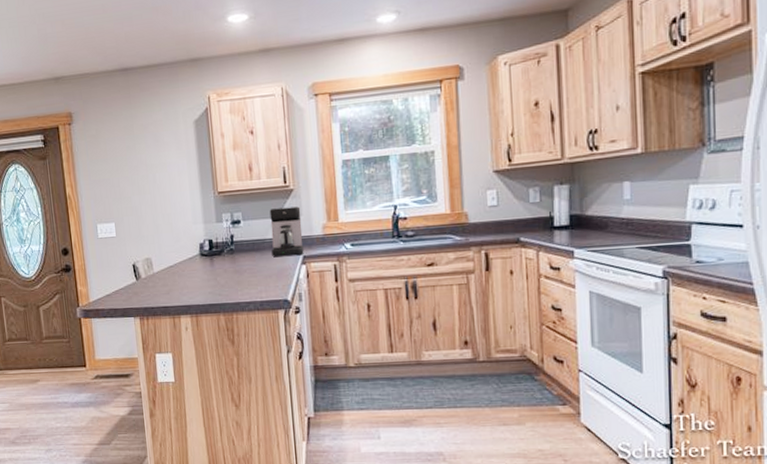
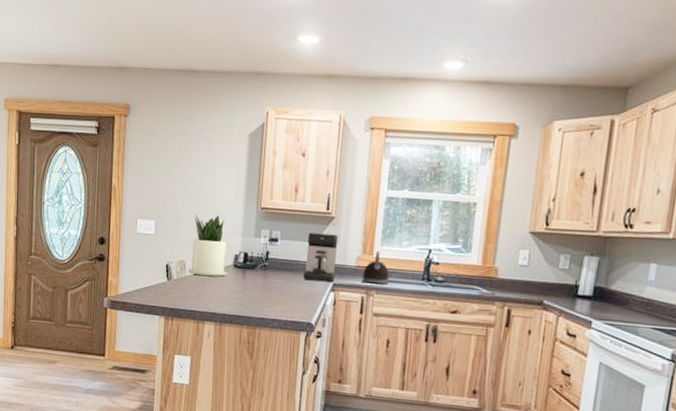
planter: none [153,207,196,271] -> present [187,215,228,277]
kettle: none [331,215,359,251] -> present [362,251,389,285]

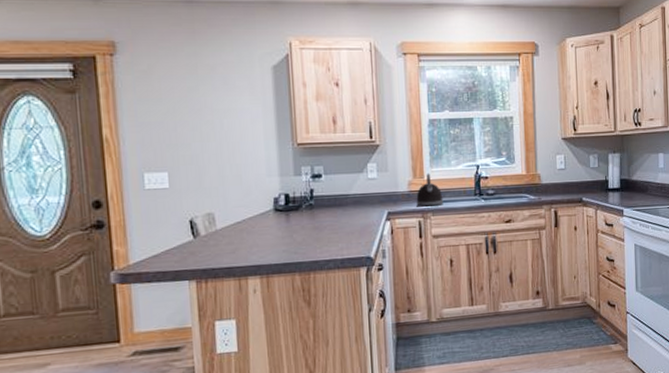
planter: present [187,215,228,277] -> none [218,157,269,227]
coffee maker: present [303,232,339,283] -> none [354,162,389,213]

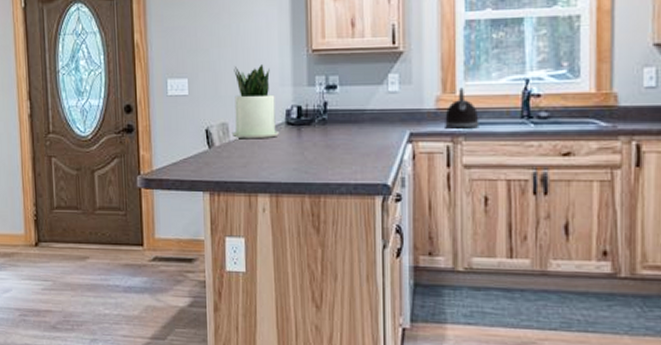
planter: none [218,157,269,227] -> present [231,65,280,139]

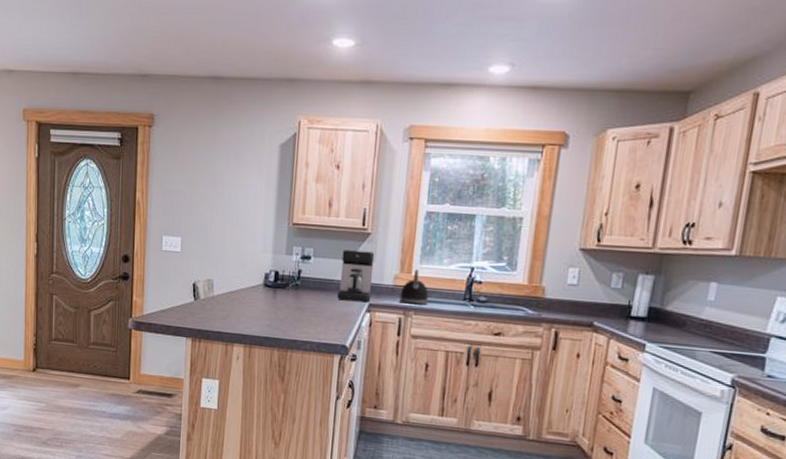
planter: present [231,65,280,139] -> none [215,231,258,297]
coffee maker: none [372,73,411,132] -> present [337,250,375,303]

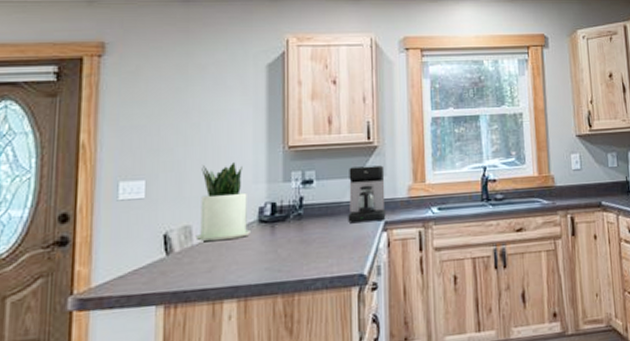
planter: none [215,231,258,297] -> present [195,162,252,242]
kettle: present [399,269,429,305] -> none [416,176,447,215]

